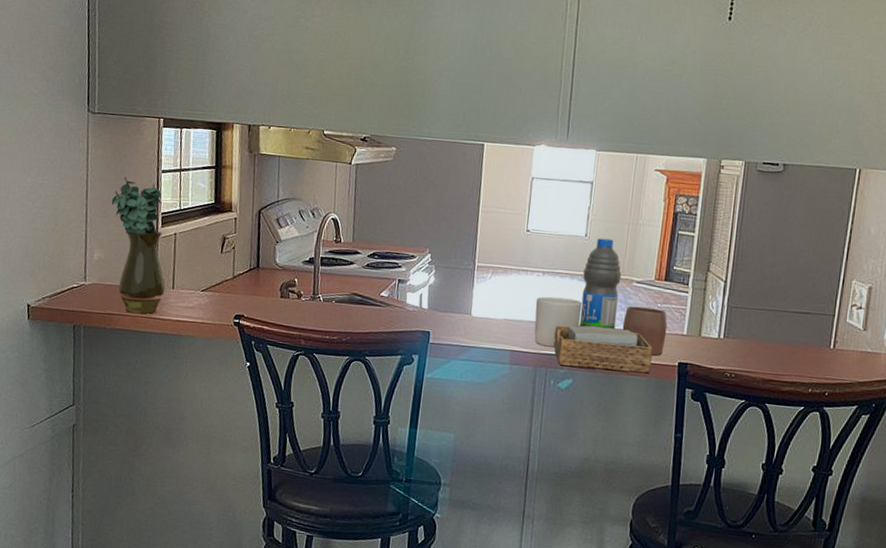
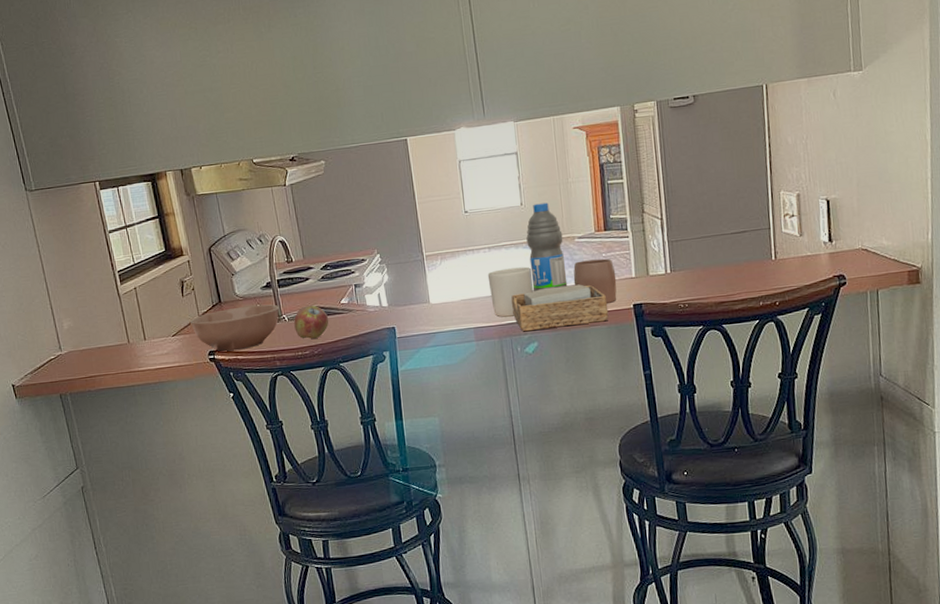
vase: present [111,176,165,314] -> none [68,244,138,372]
bowl: none [222,275,316,321] -> present [189,304,279,352]
fruit: none [327,290,365,326] -> present [294,305,329,339]

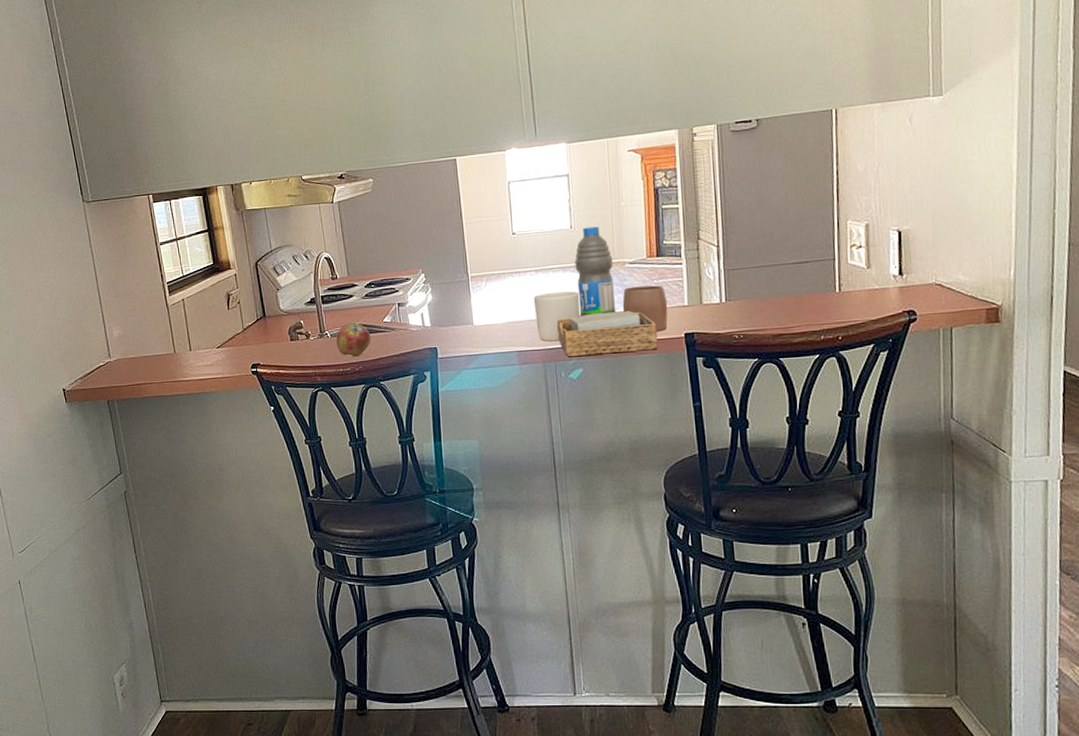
bowl: present [189,304,279,352] -> none [234,320,322,365]

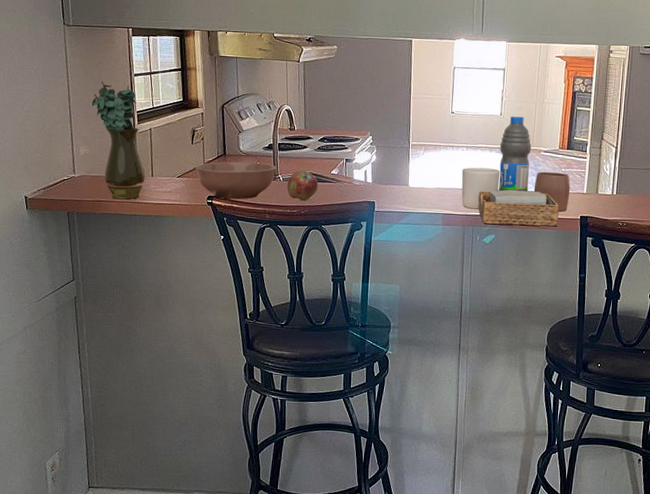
vase: none [119,255,183,380] -> present [91,81,145,200]
bowl: none [234,320,322,365] -> present [195,161,276,199]

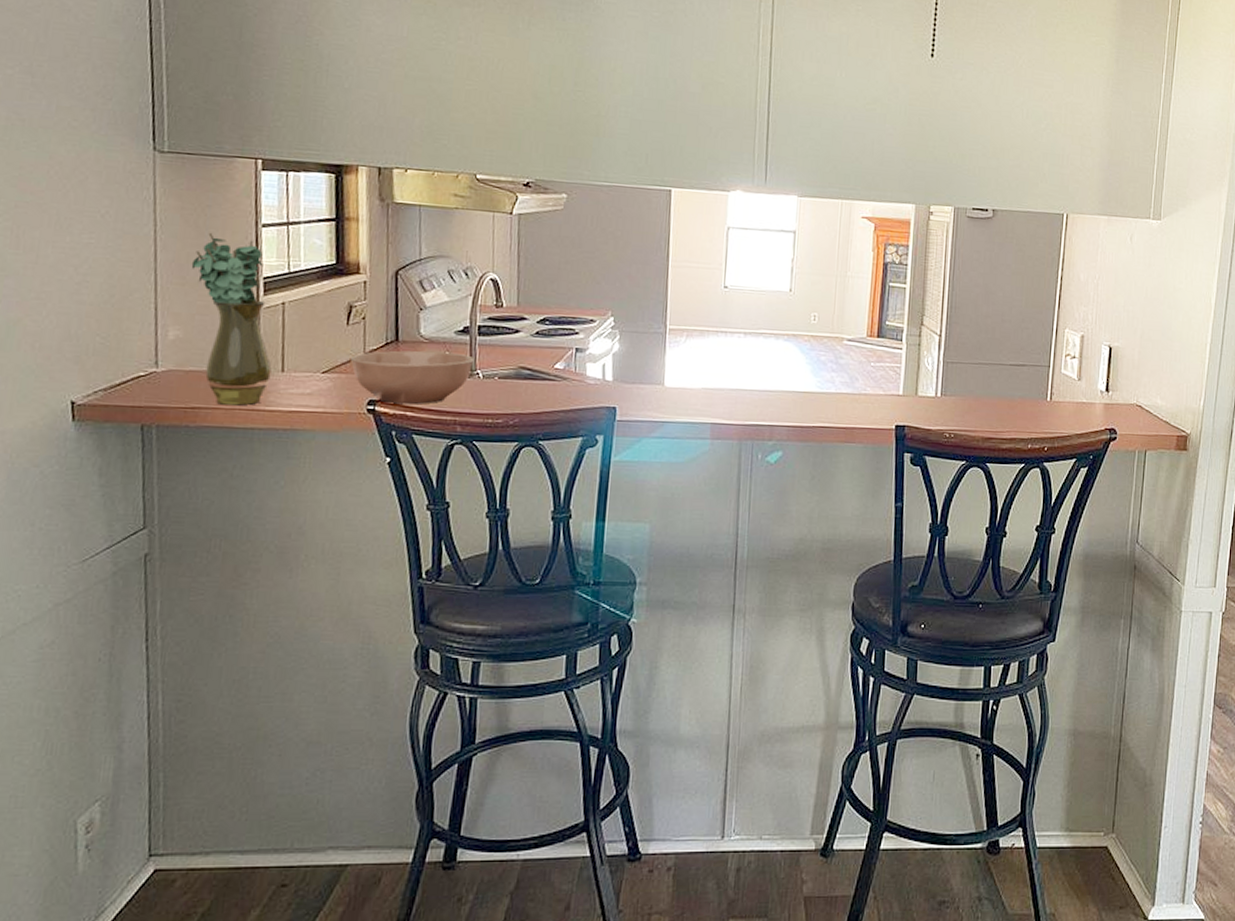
fruit: present [287,170,319,200] -> none [489,363,536,405]
mug: present [461,167,500,209] -> none [737,360,790,417]
napkin holder: present [477,189,560,227] -> none [759,390,868,440]
water bottle: present [498,116,532,192] -> none [787,293,831,393]
mug: present [534,171,571,212] -> none [834,366,882,420]

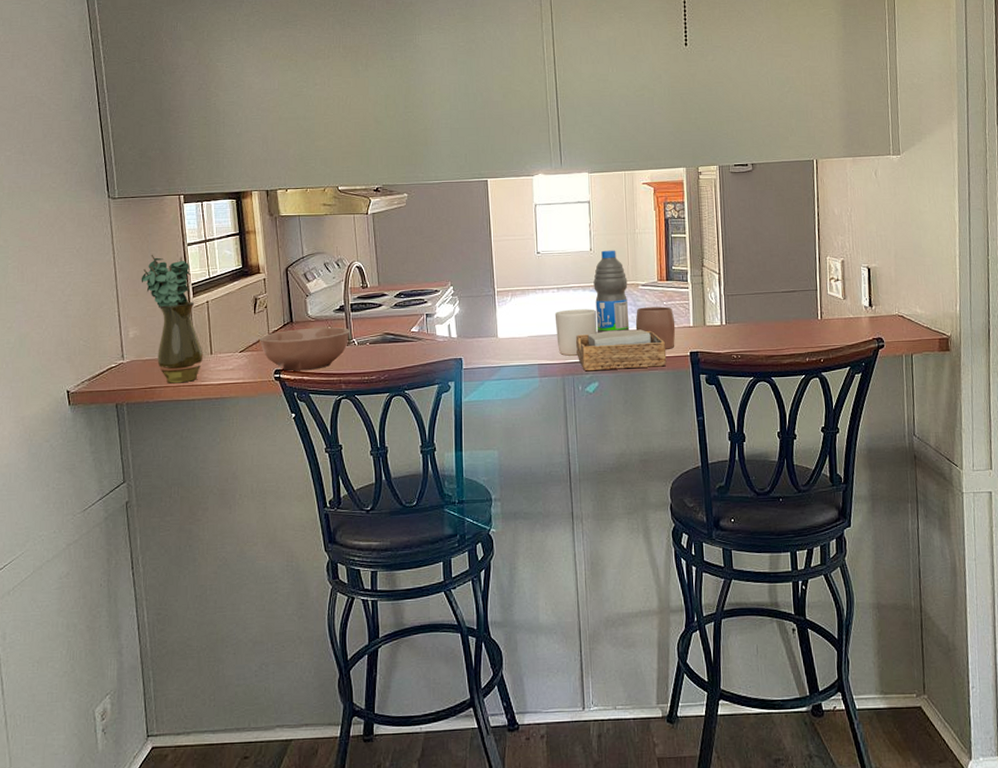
mug: none [737,360,790,417] -> present [555,309,597,356]
napkin holder: none [759,390,868,440] -> present [575,329,667,372]
water bottle: none [787,293,831,393] -> present [593,250,630,334]
mug: none [834,366,882,420] -> present [635,306,676,349]

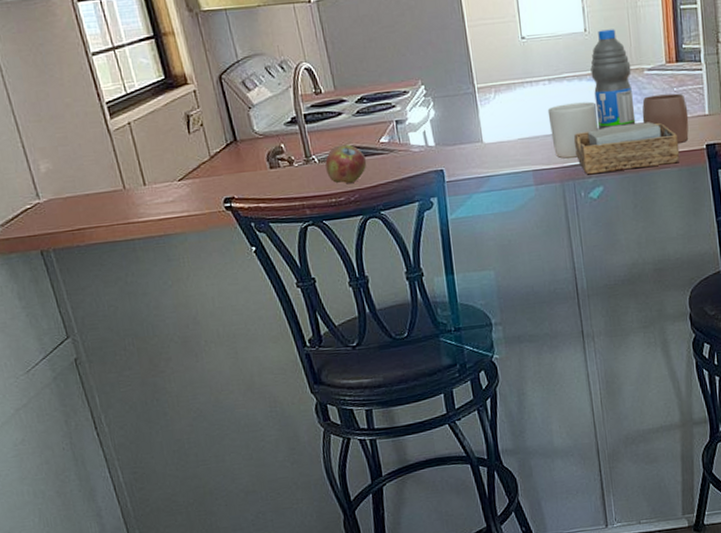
vase: present [141,254,203,384] -> none [41,69,137,223]
bowl: present [258,327,349,371] -> none [199,143,308,199]
fruit: none [363,331,398,364] -> present [325,144,367,183]

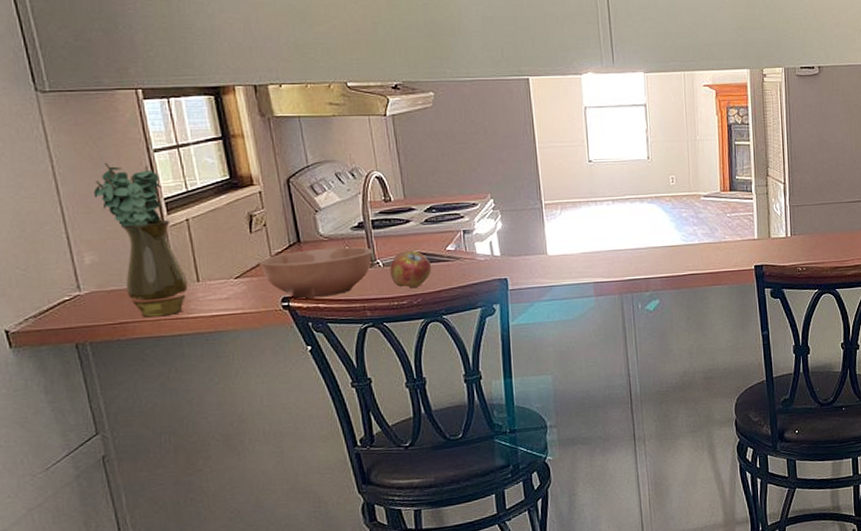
vase: none [41,69,137,223] -> present [93,162,188,317]
bowl: none [199,143,308,199] -> present [258,246,372,299]
mug: present [547,101,598,159] -> none [610,222,657,273]
napkin holder: present [573,122,680,175] -> none [633,243,731,289]
water bottle: present [590,29,636,131] -> none [652,158,692,249]
mug: present [642,93,689,143] -> none [697,218,740,263]

